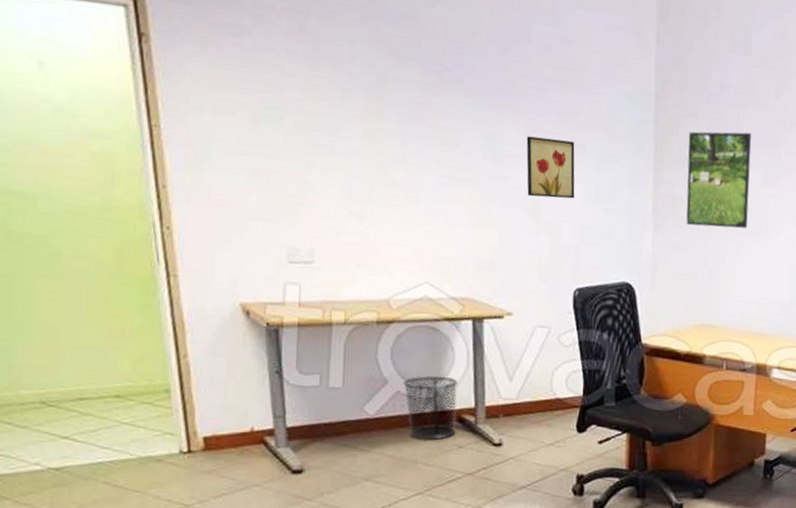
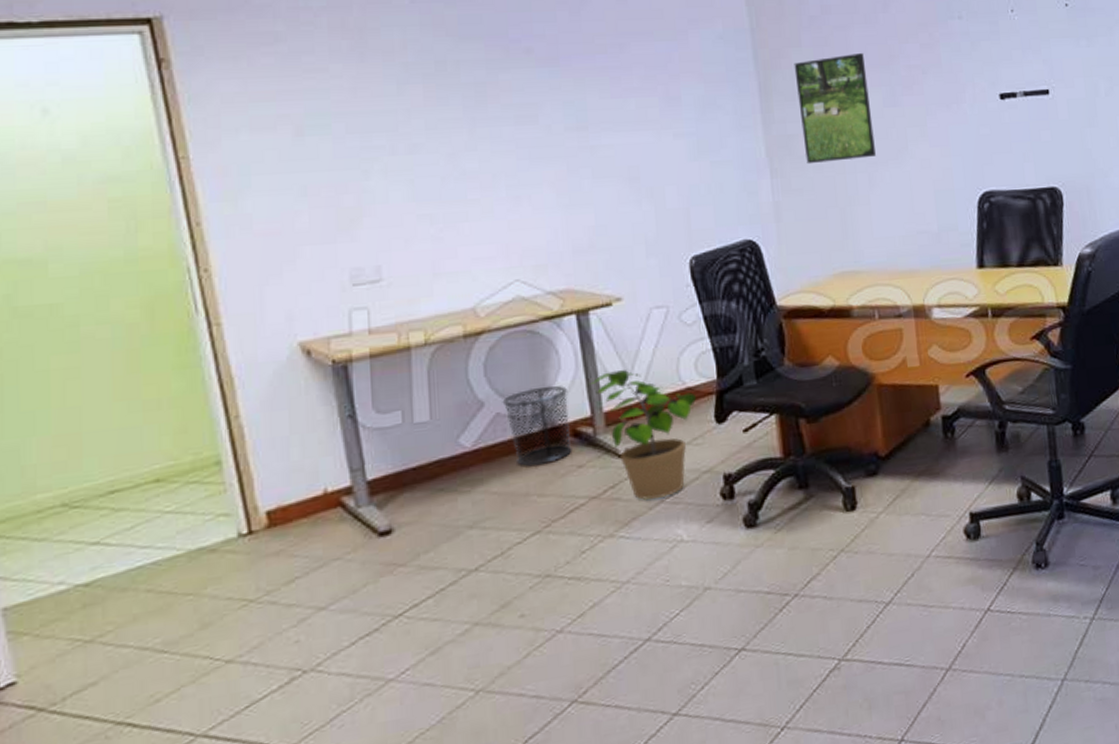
potted plant: none [474,373,564,484] -> present [587,369,697,501]
wall art: present [526,136,575,199] -> none [612,95,676,163]

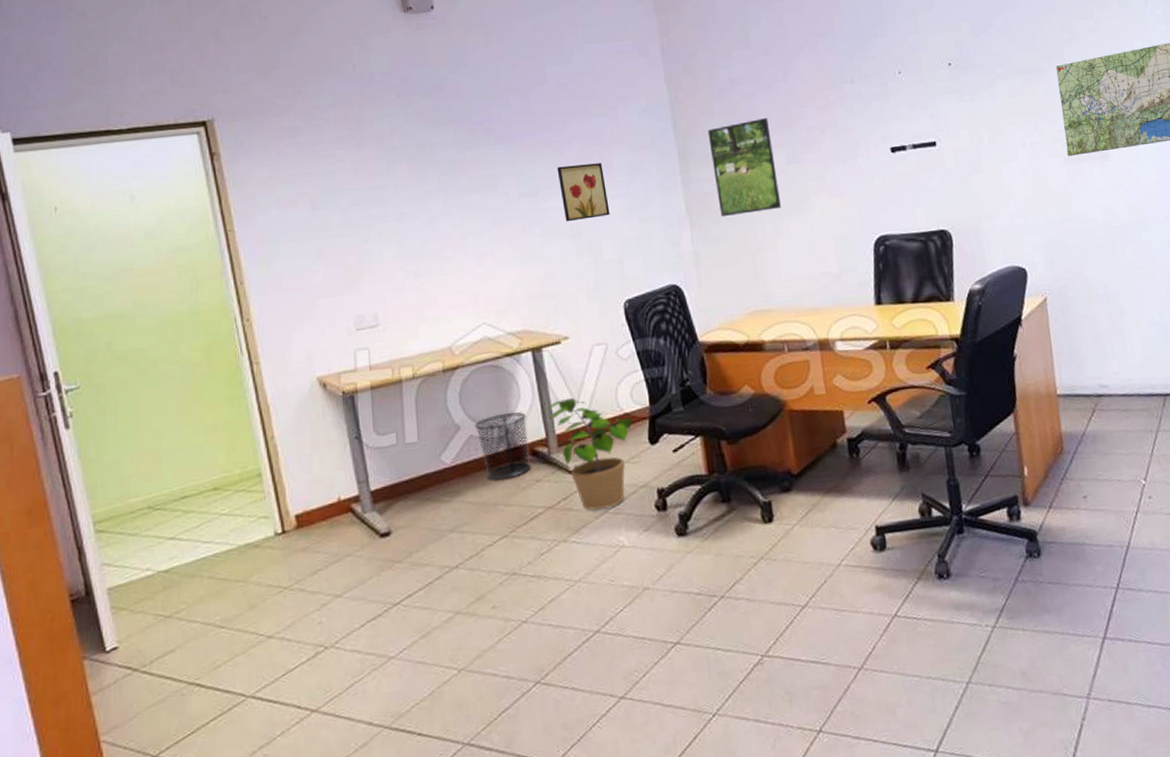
wall art: none [612,95,676,163] -> present [557,163,610,222]

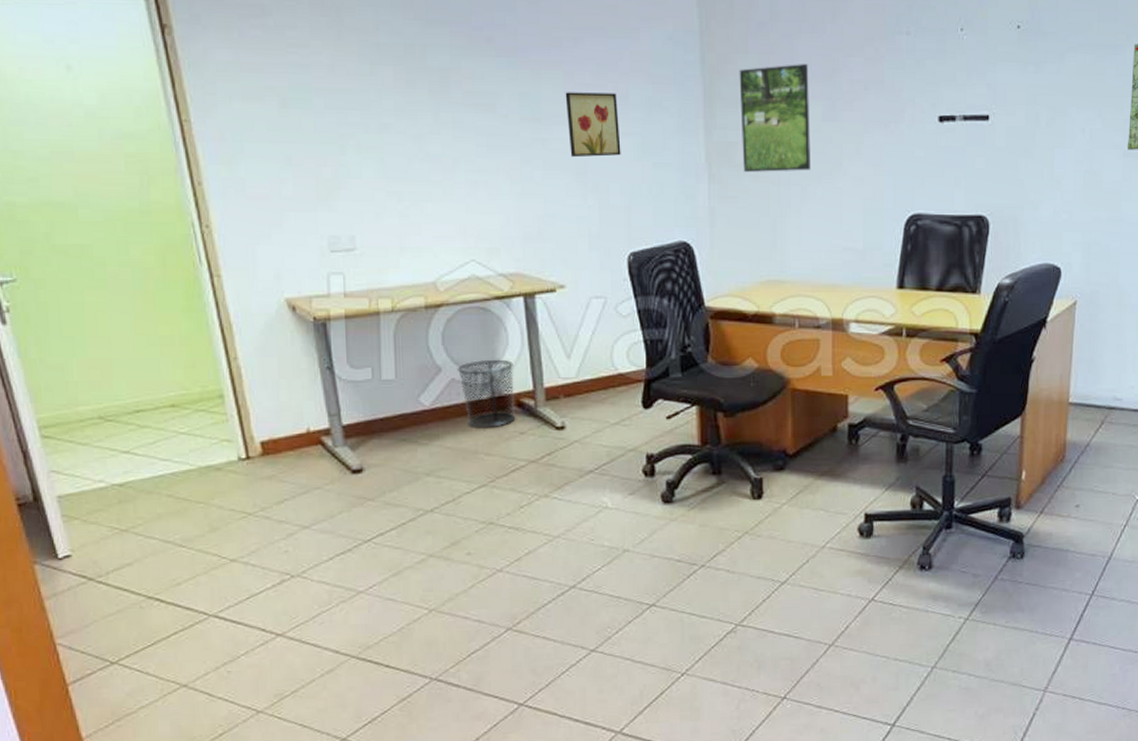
potted plant: present [542,397,633,511] -> none [531,351,627,469]

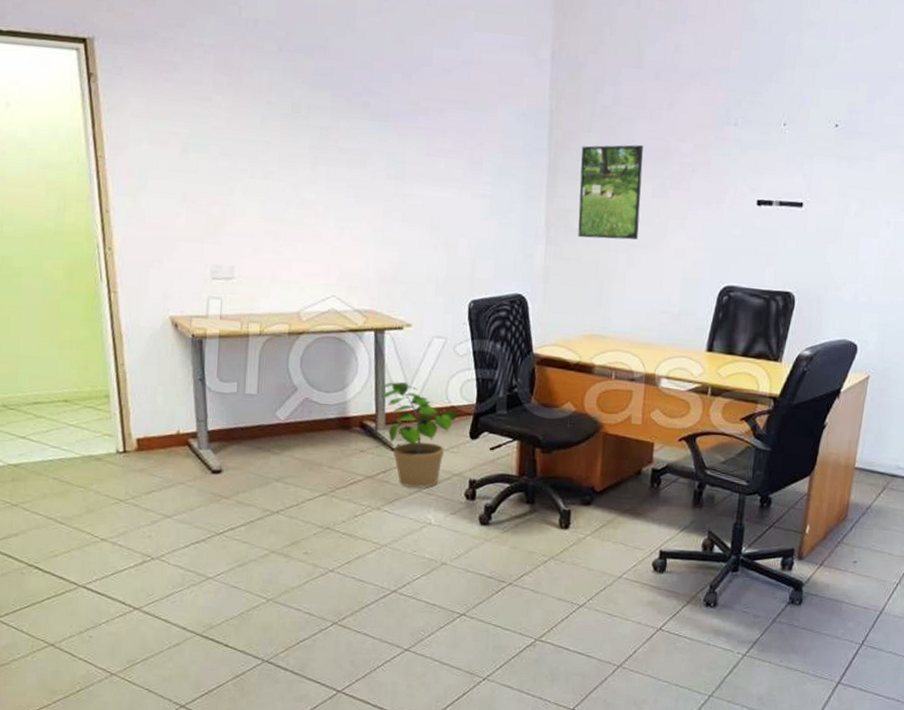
waste bin: present [457,359,516,429] -> none [311,384,360,444]
potted plant: none [531,351,627,469] -> present [376,381,458,488]
wall art: present [565,92,621,158] -> none [426,155,472,214]

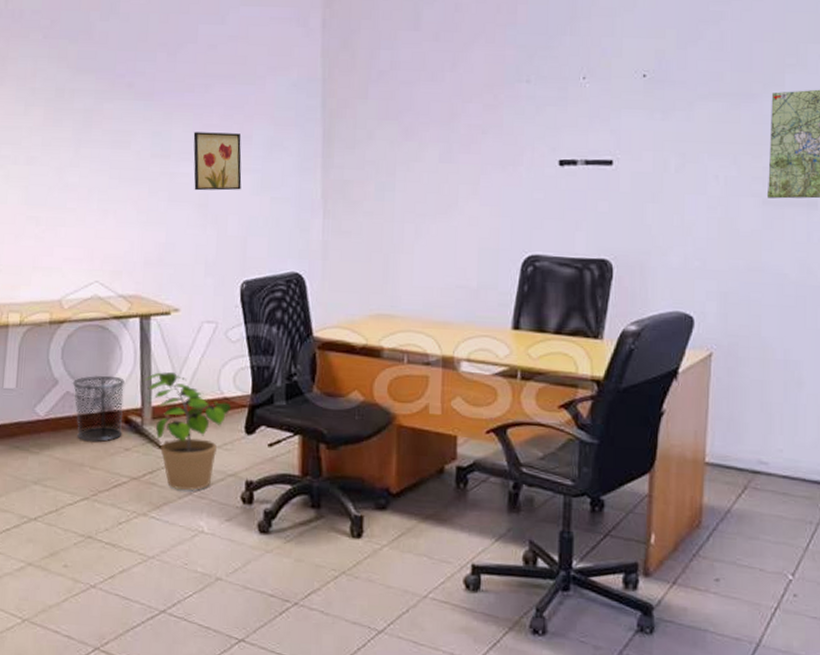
waste bin: none [311,384,360,444] -> present [72,375,125,442]
wall art: none [426,155,472,214] -> present [193,132,242,191]
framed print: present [578,145,643,240] -> none [358,109,427,210]

